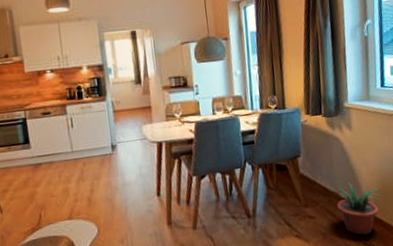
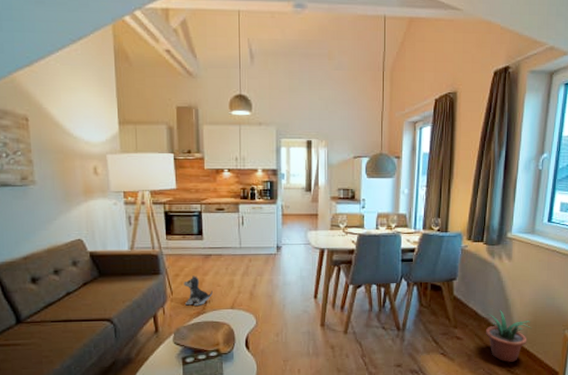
plush toy: none [13,188,47,223] -> present [184,275,213,307]

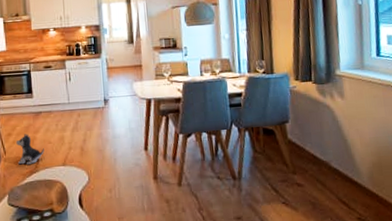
potted plant: present [486,309,532,362] -> none [326,151,378,209]

